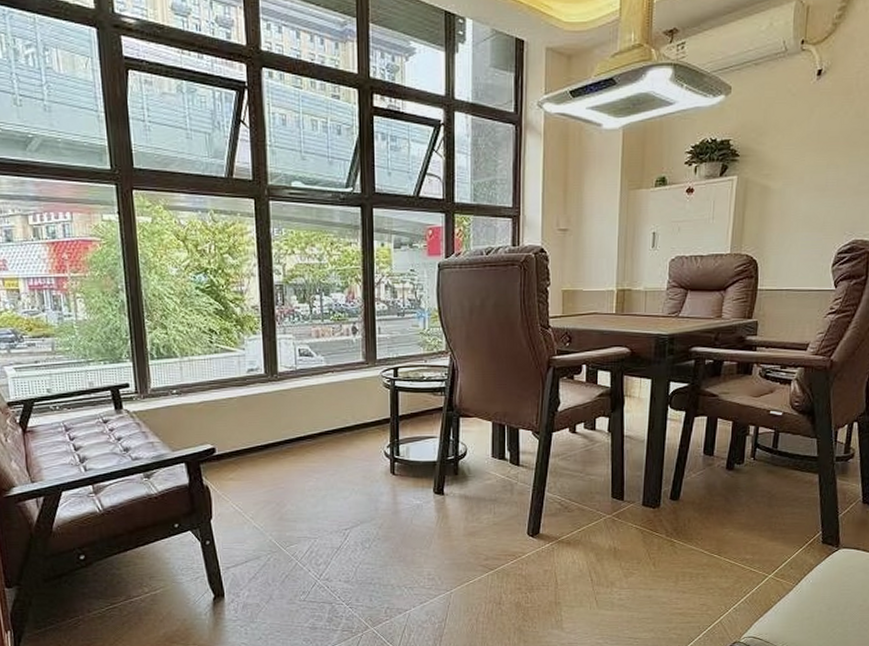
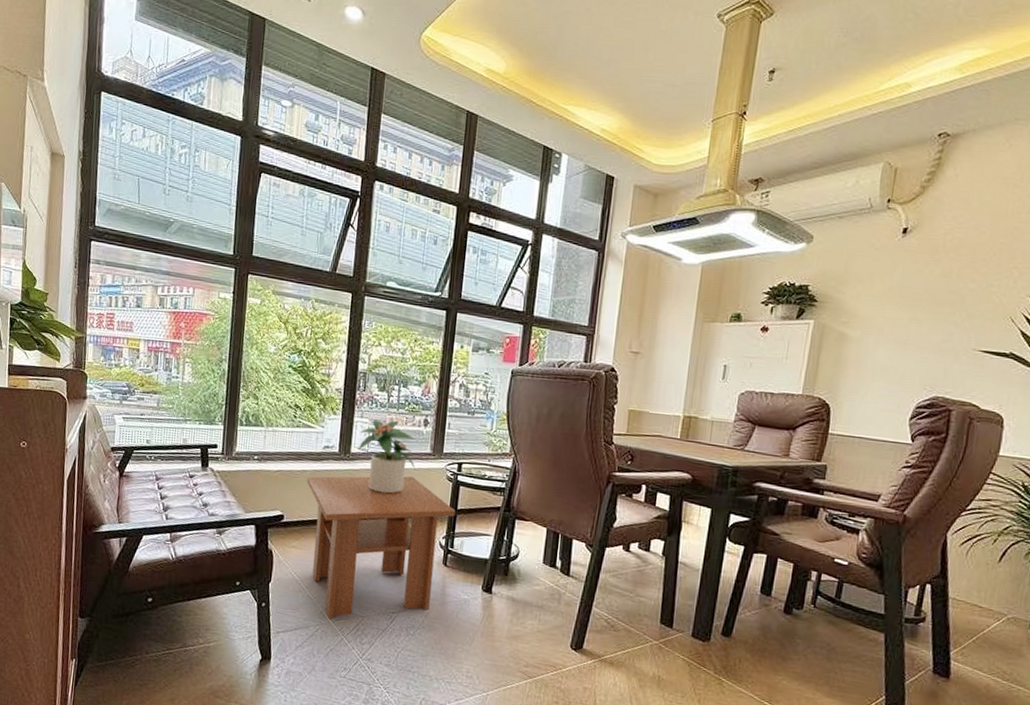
coffee table: none [234,389,397,546] -> present [306,476,456,620]
potted plant: none [285,333,350,410] -> present [358,419,416,494]

